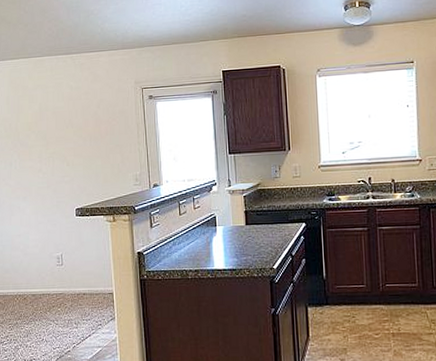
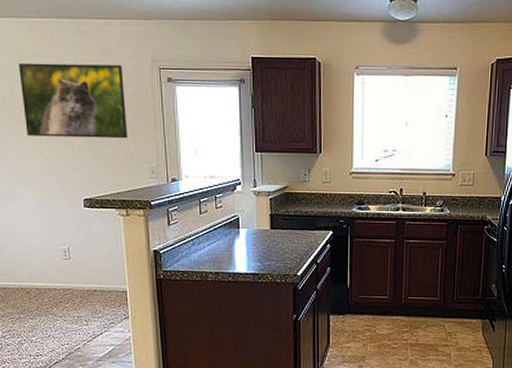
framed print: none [24,89,115,157] -> present [19,62,128,139]

